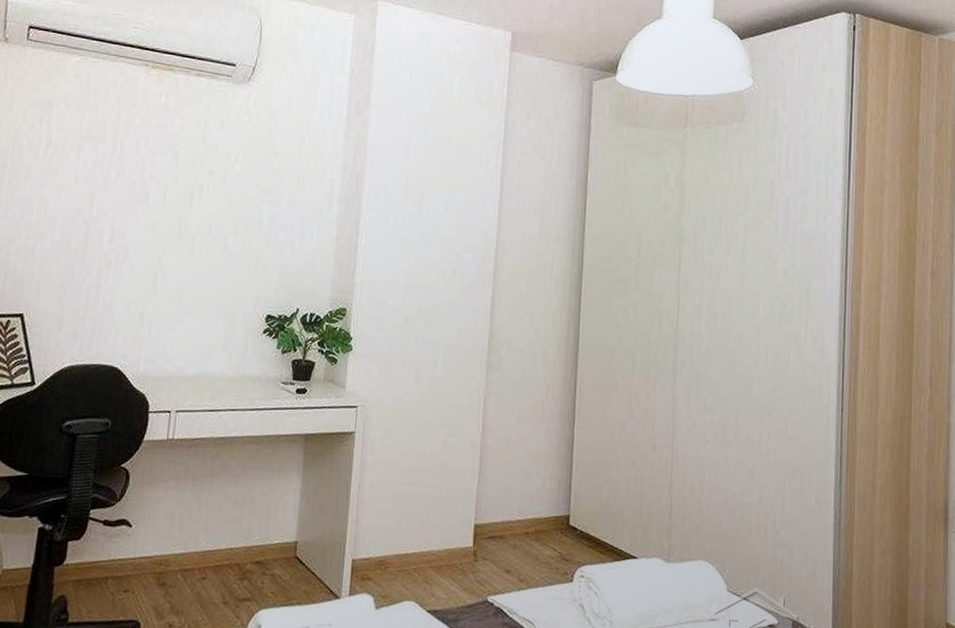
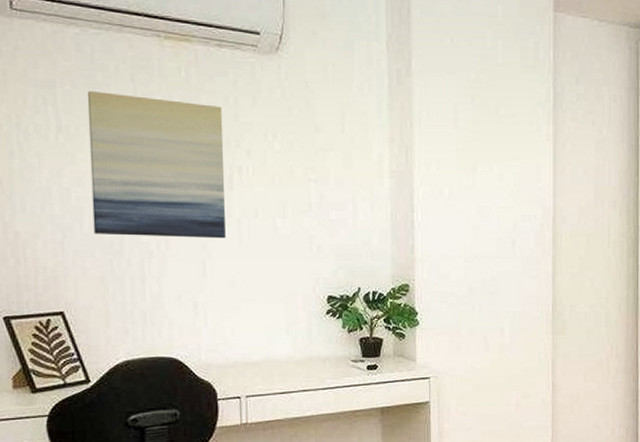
wall art: none [62,112,193,253] -> present [87,91,226,239]

